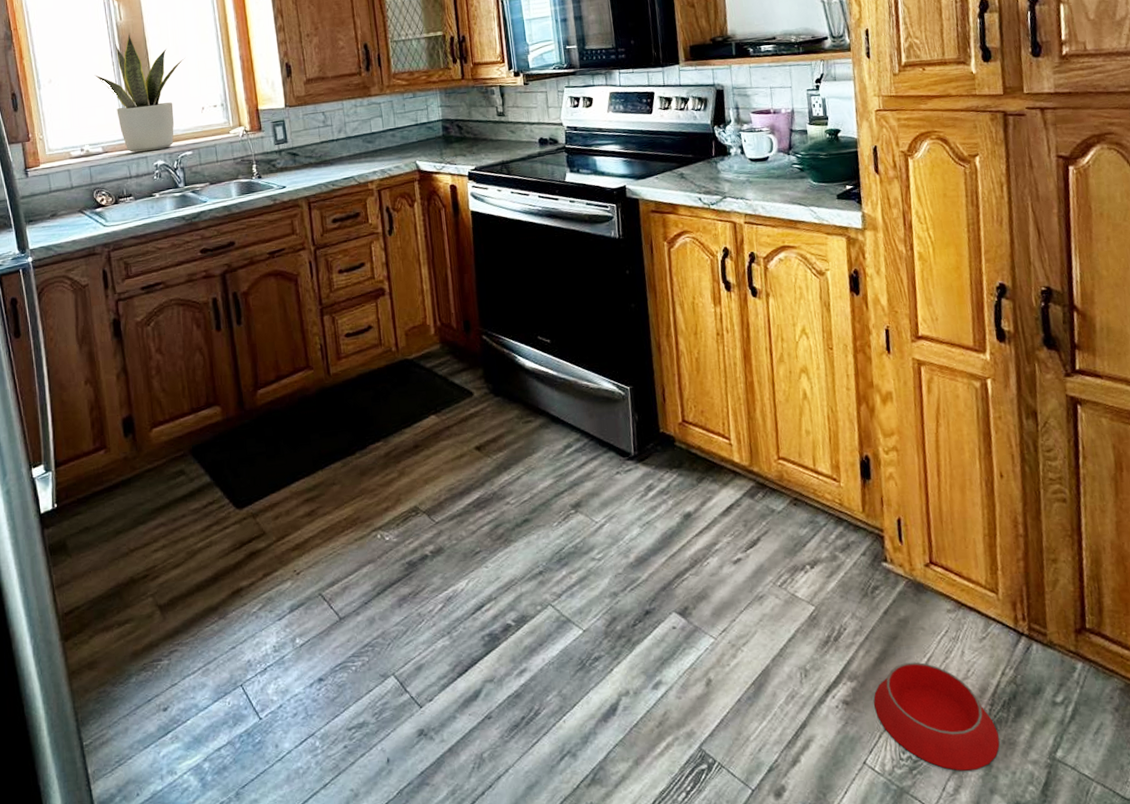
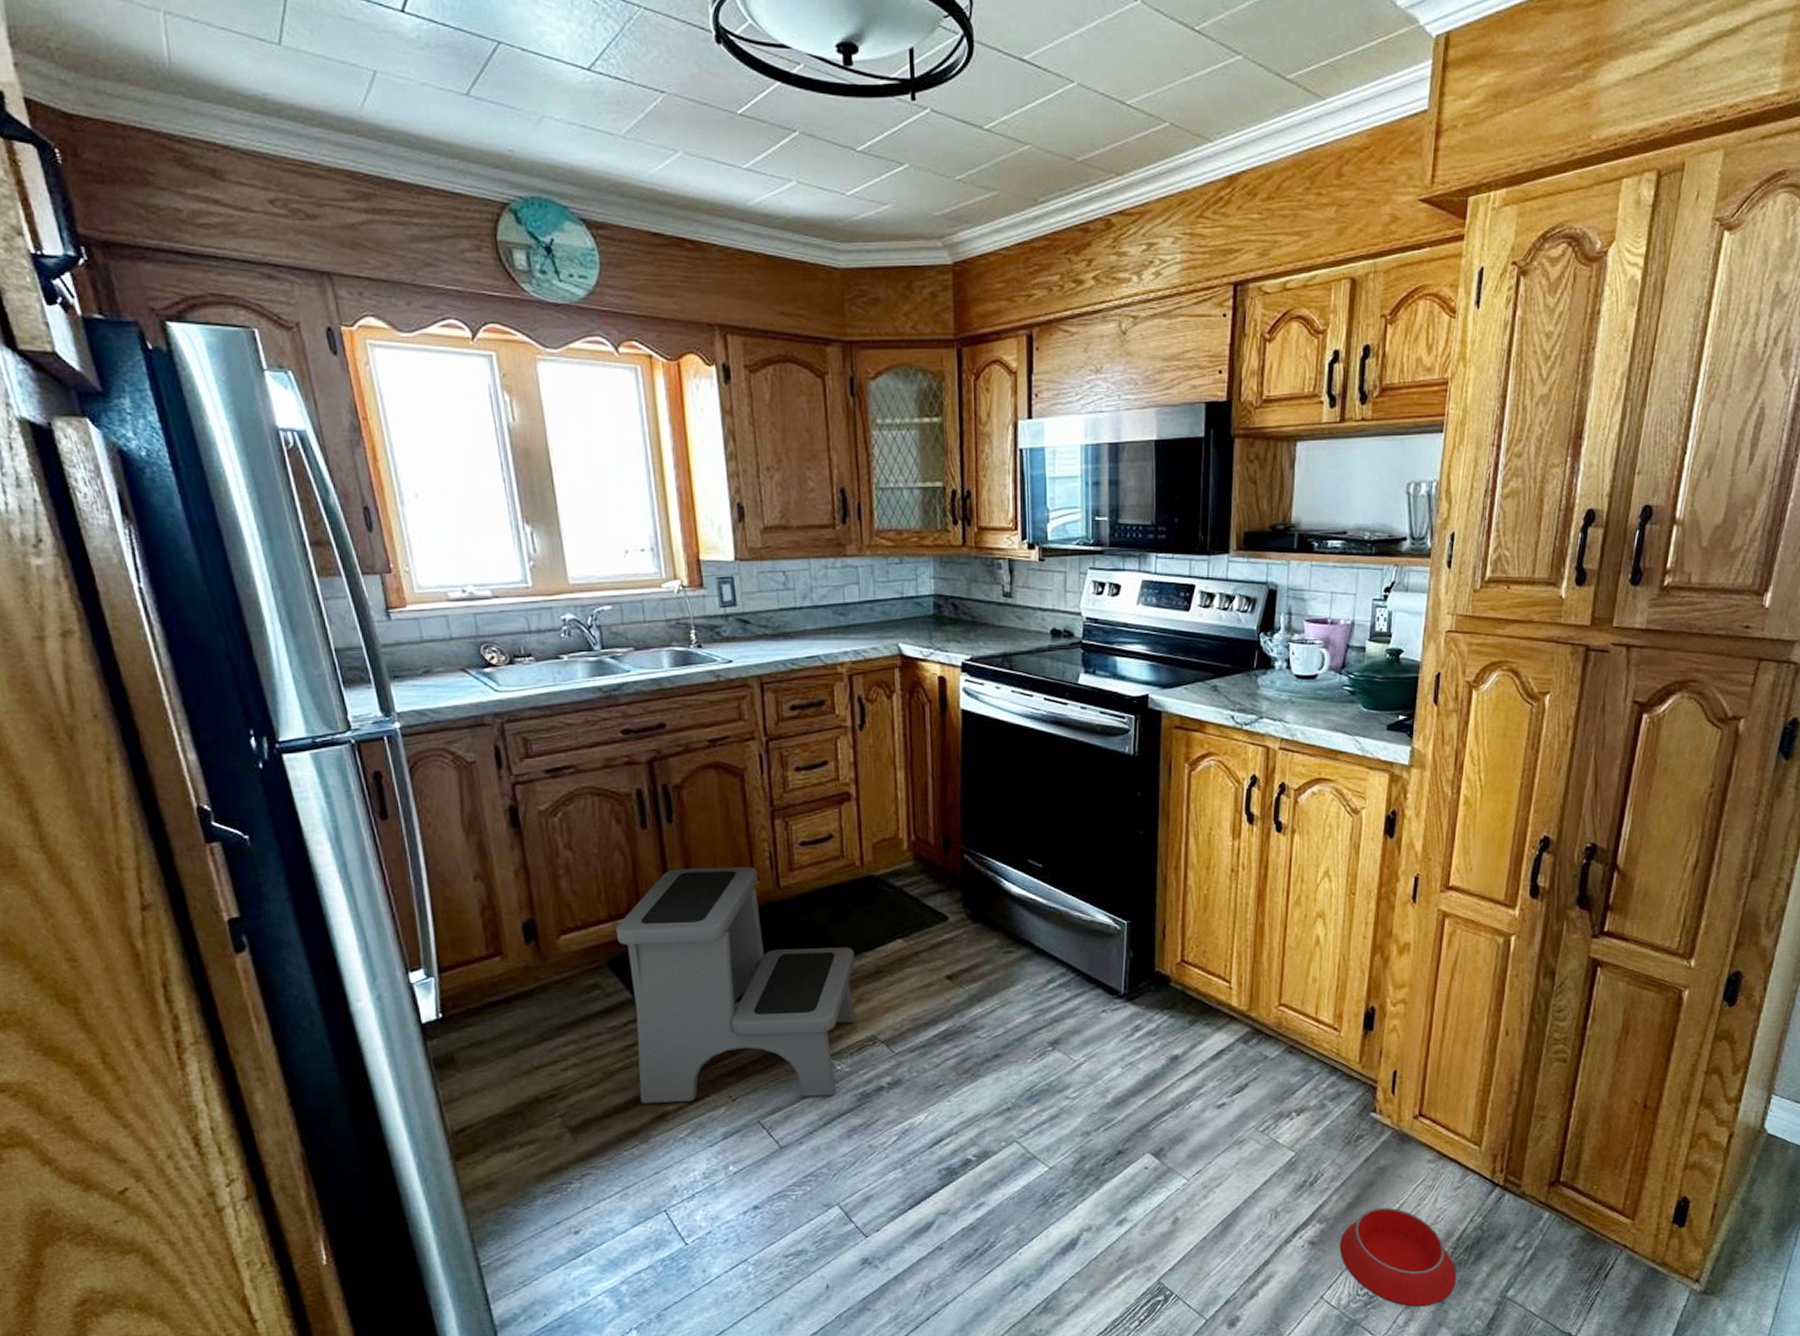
potted plant: present [94,33,185,153] -> none [478,440,603,601]
step stool: none [197,358,400,581] -> present [615,867,856,1104]

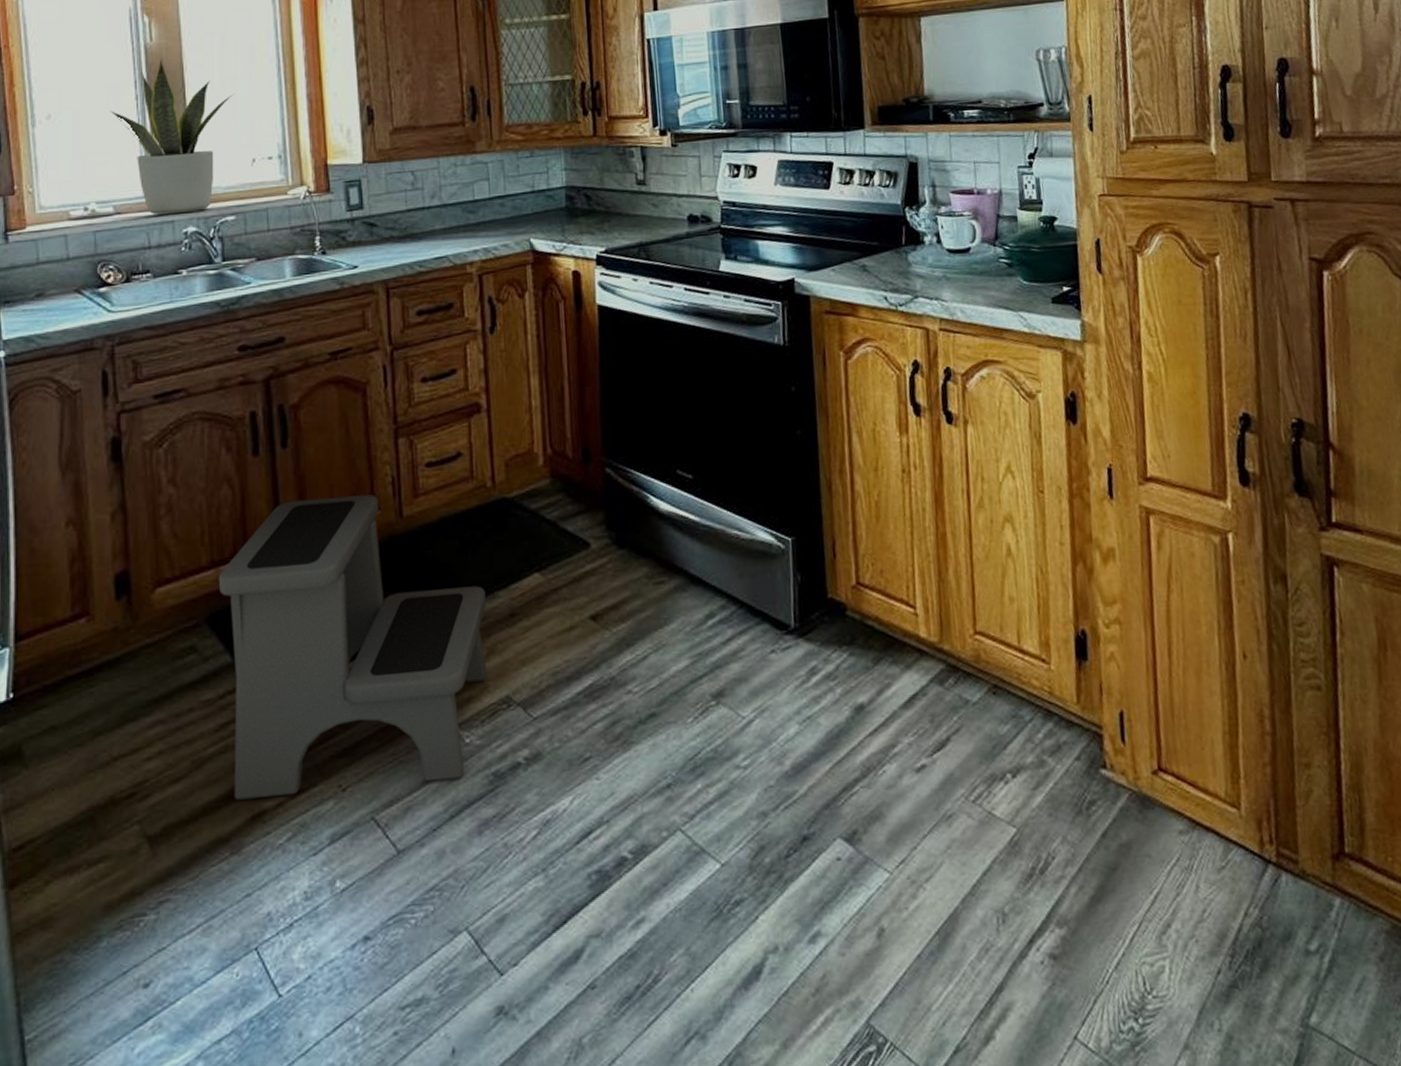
potted plant: none [478,440,603,601] -> present [110,58,234,216]
pet bowl: present [1340,1207,1456,1306] -> none [1088,900,1242,1046]

